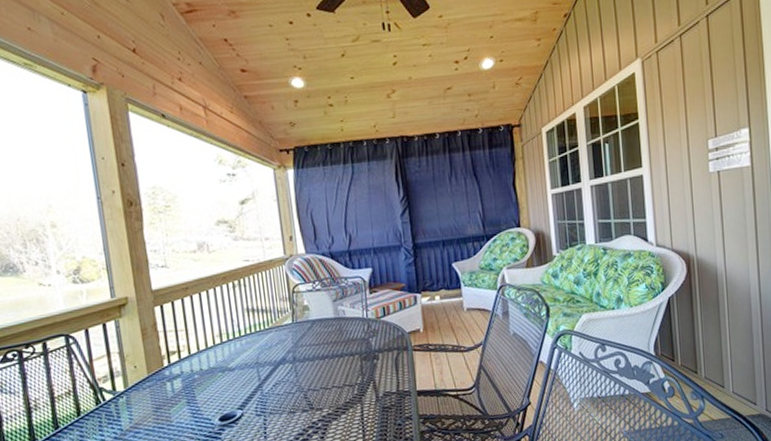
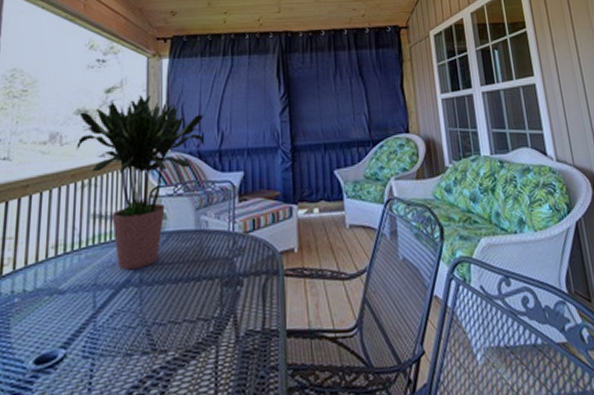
potted plant: none [218,205,336,351] -> present [76,95,205,271]

